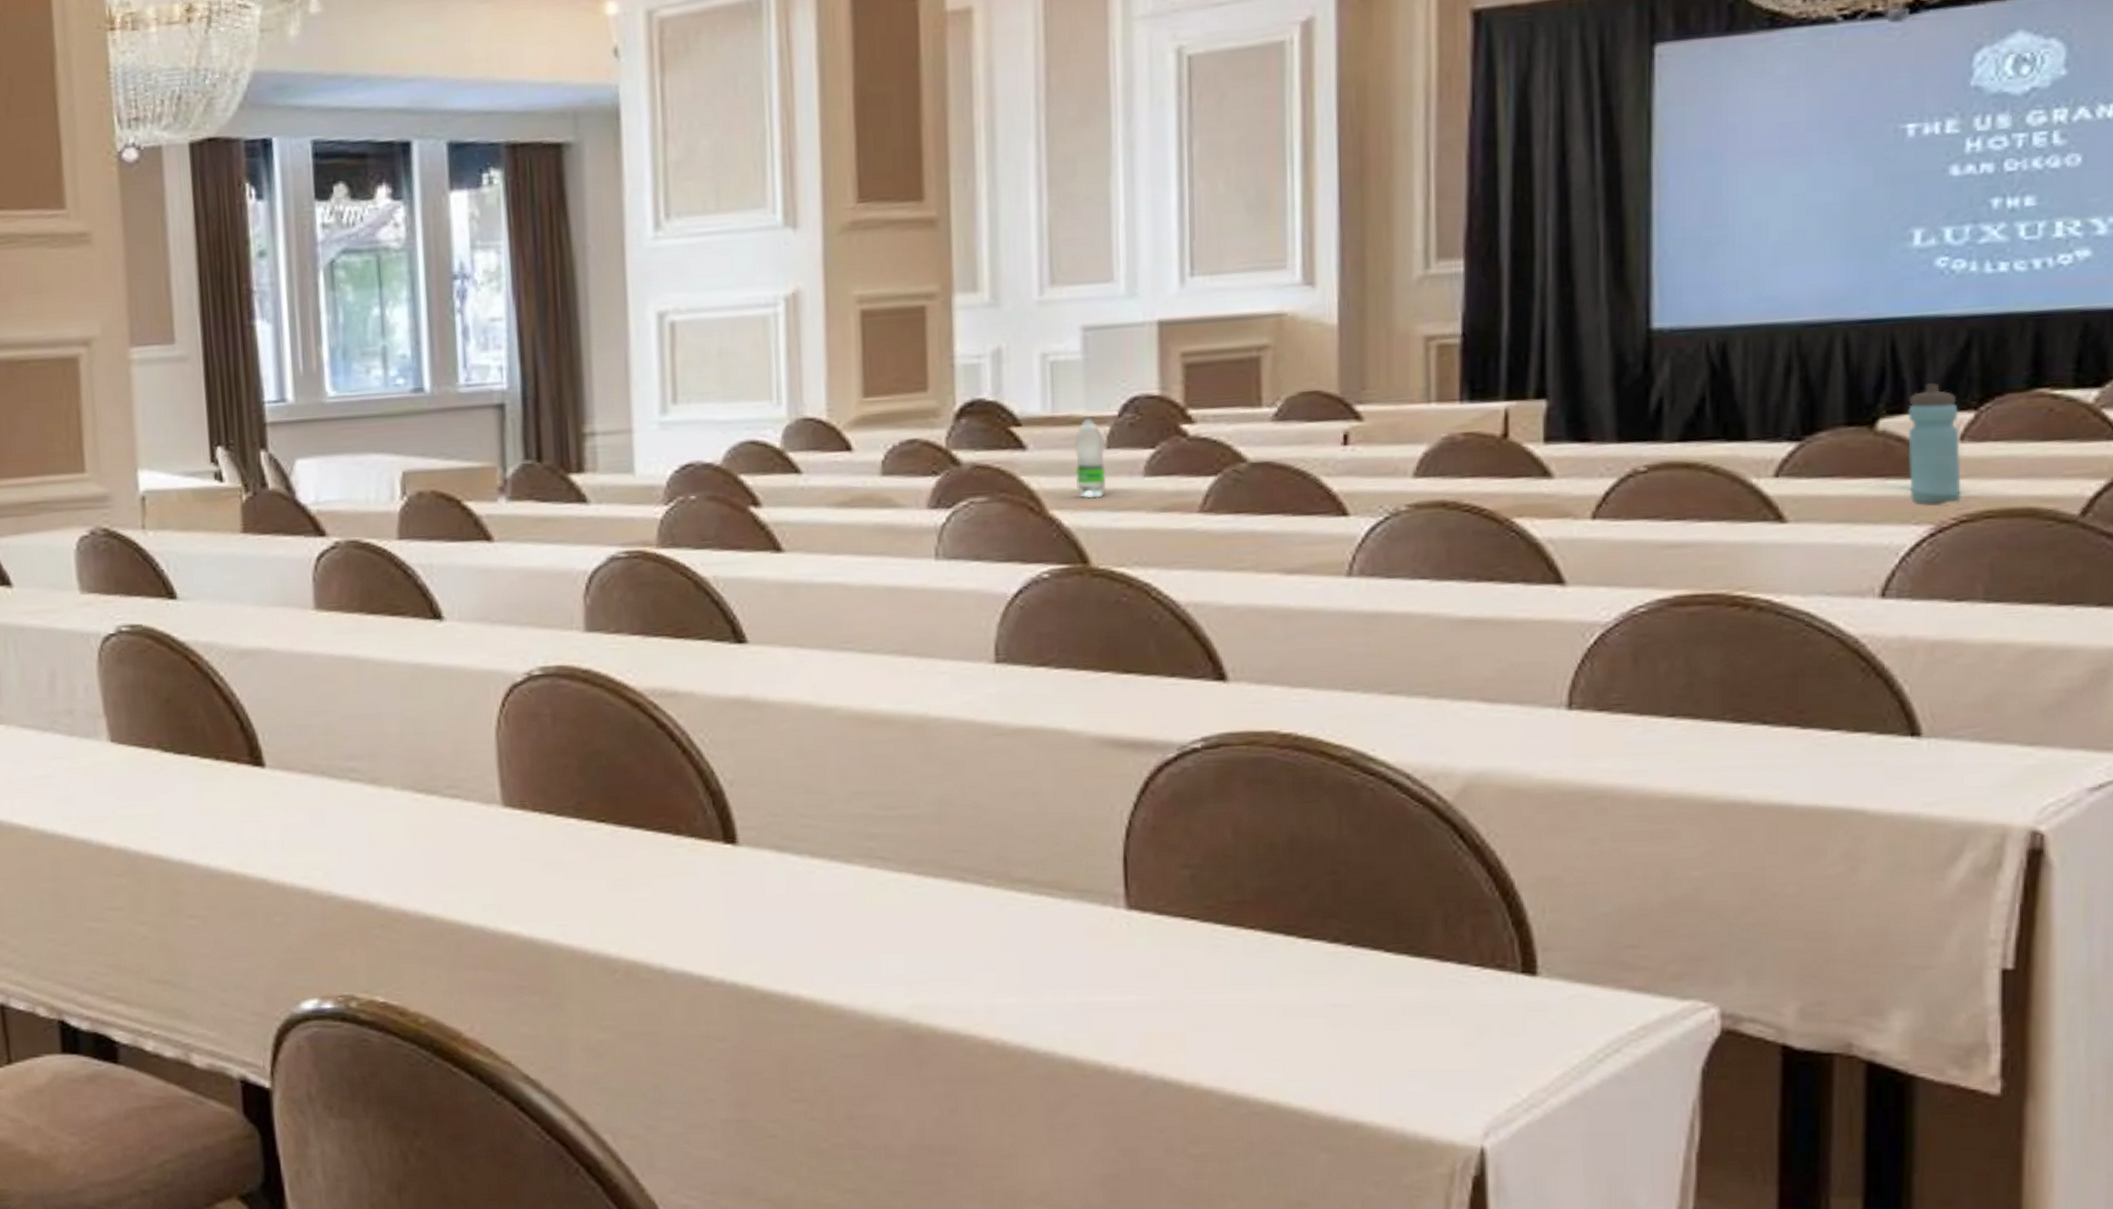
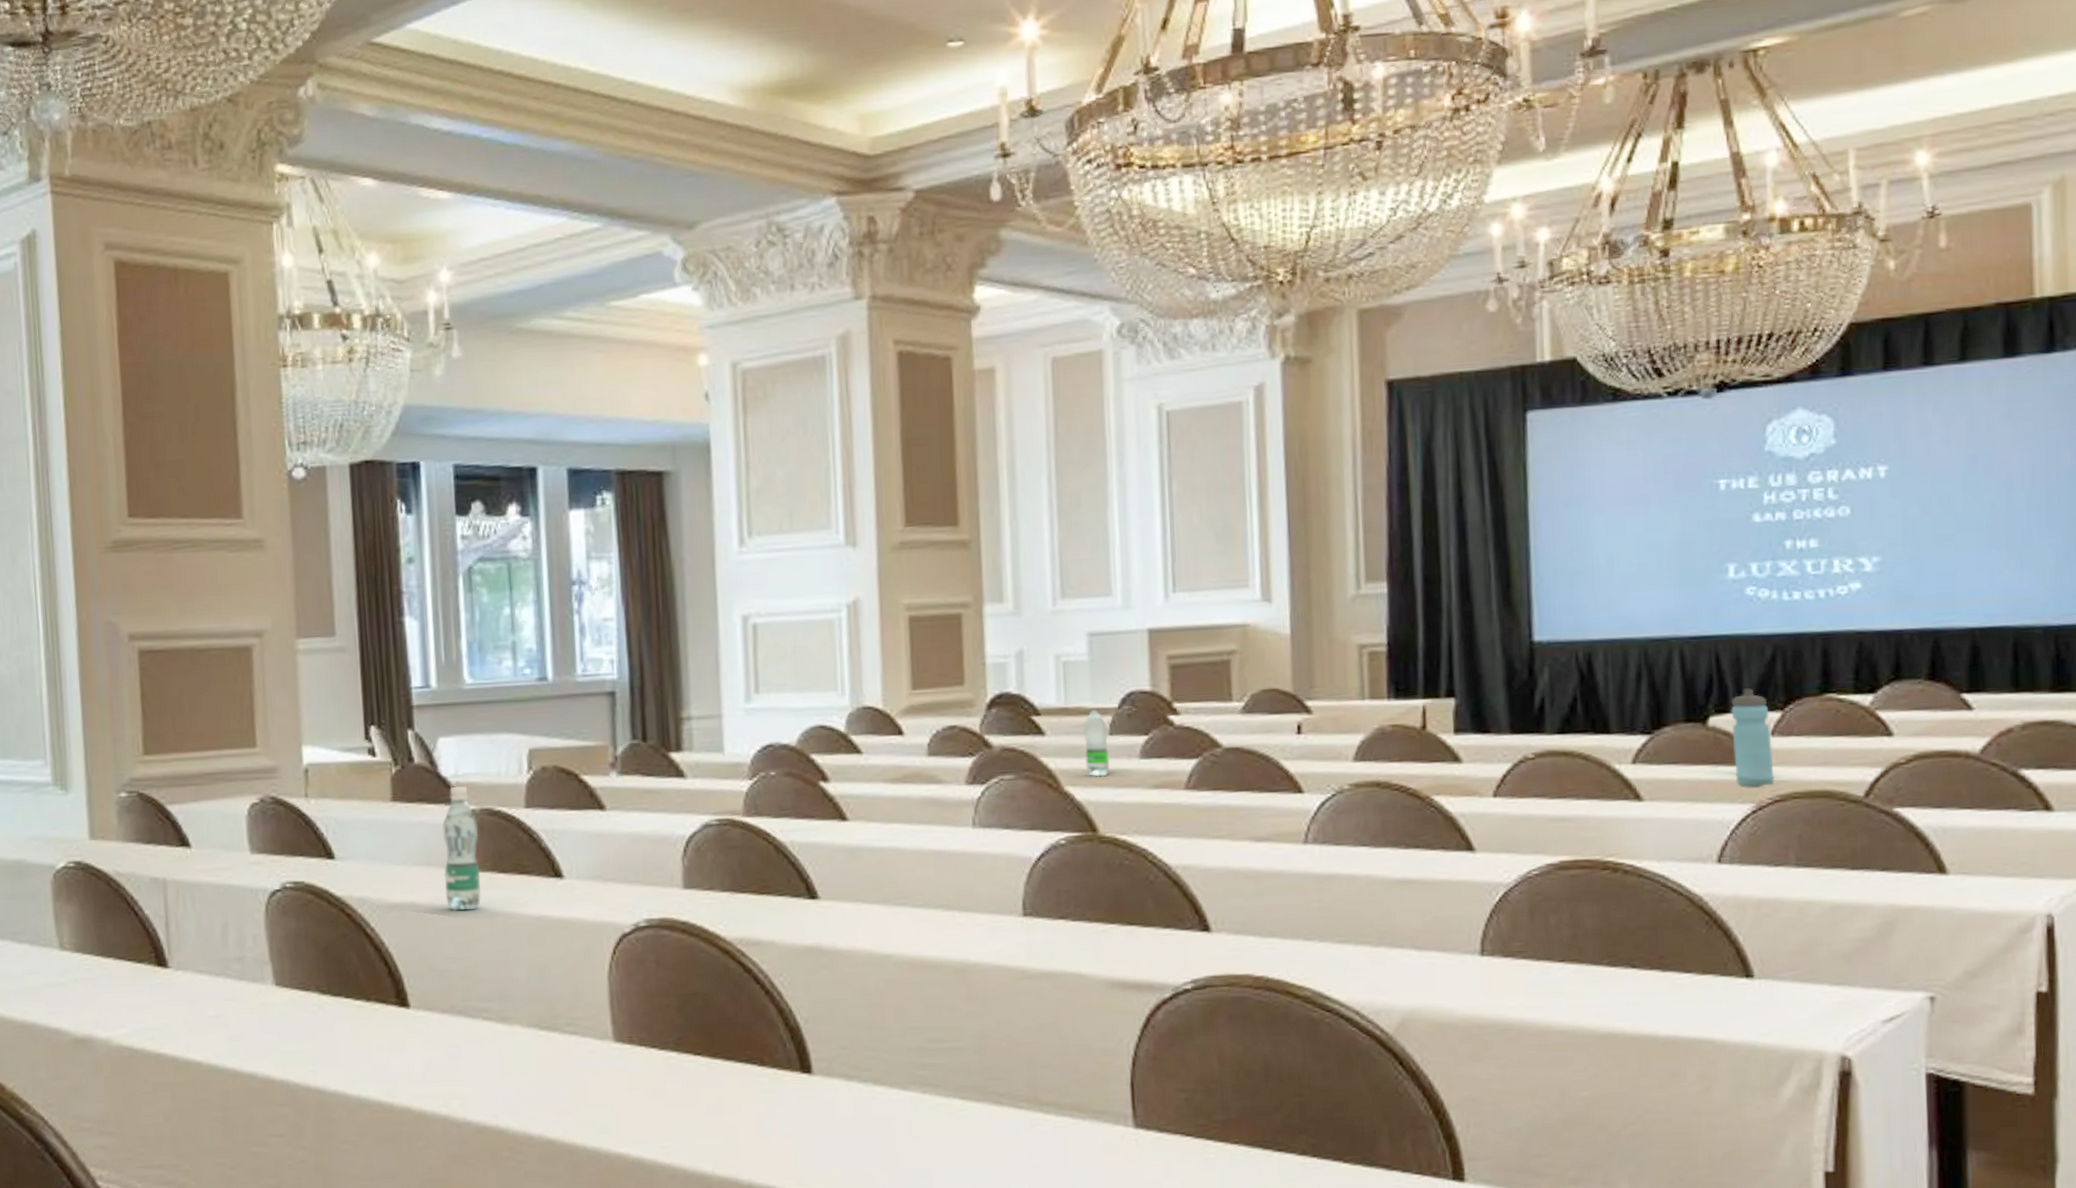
bottle: none [301,515,347,658] -> present [442,786,482,911]

